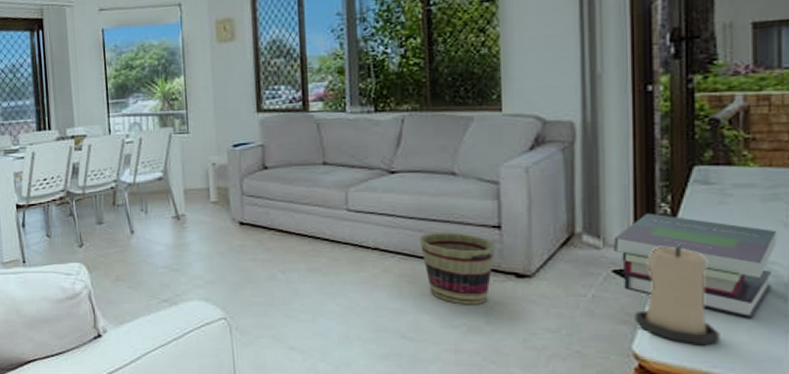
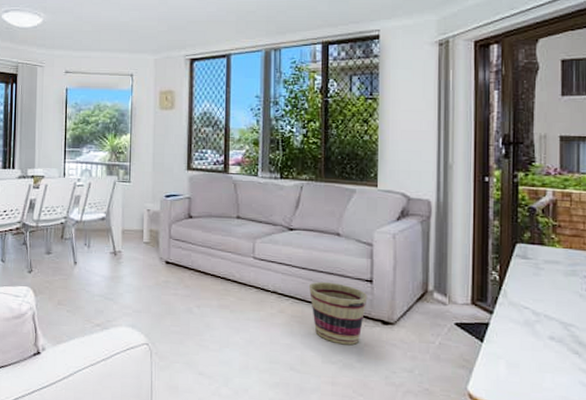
books: present [614,212,777,318] -> none [457,278,575,369]
candle: present [634,244,720,346] -> none [470,305,533,390]

